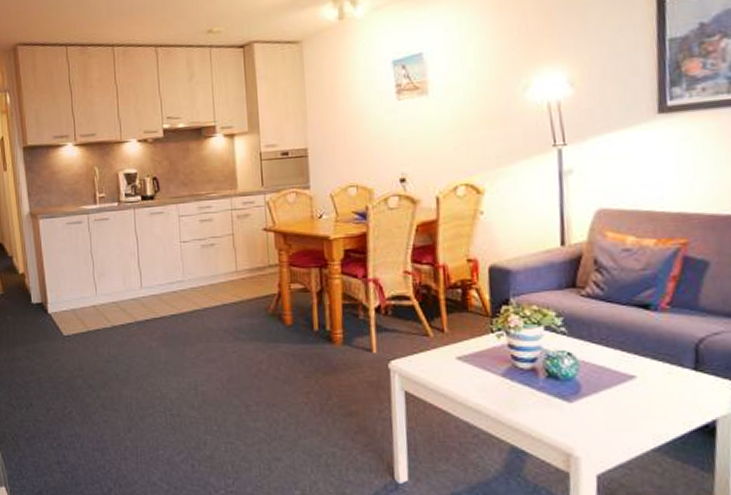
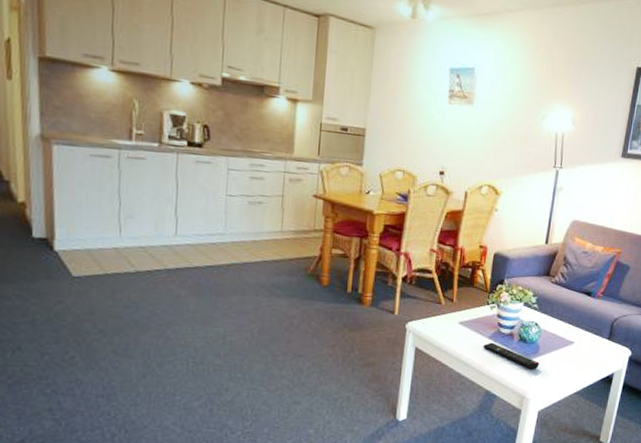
remote control: none [495,381,585,417] -> present [483,342,539,370]

